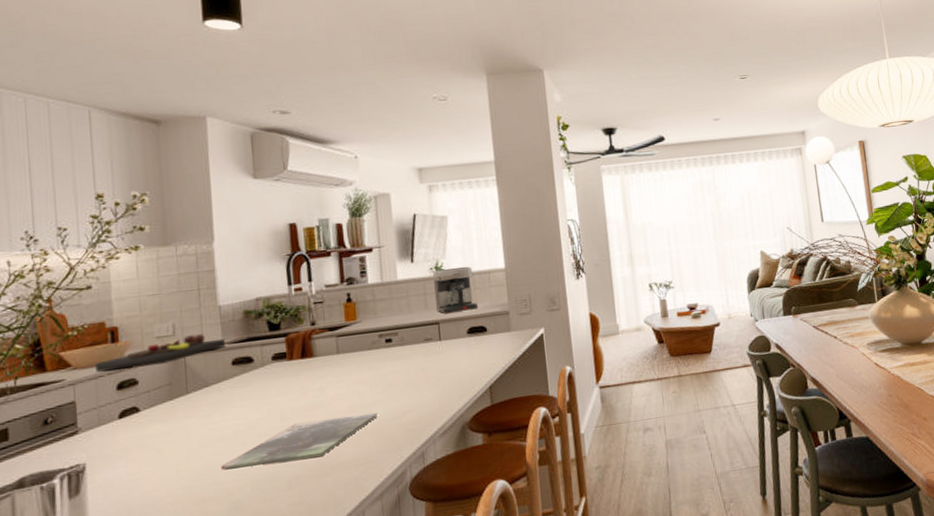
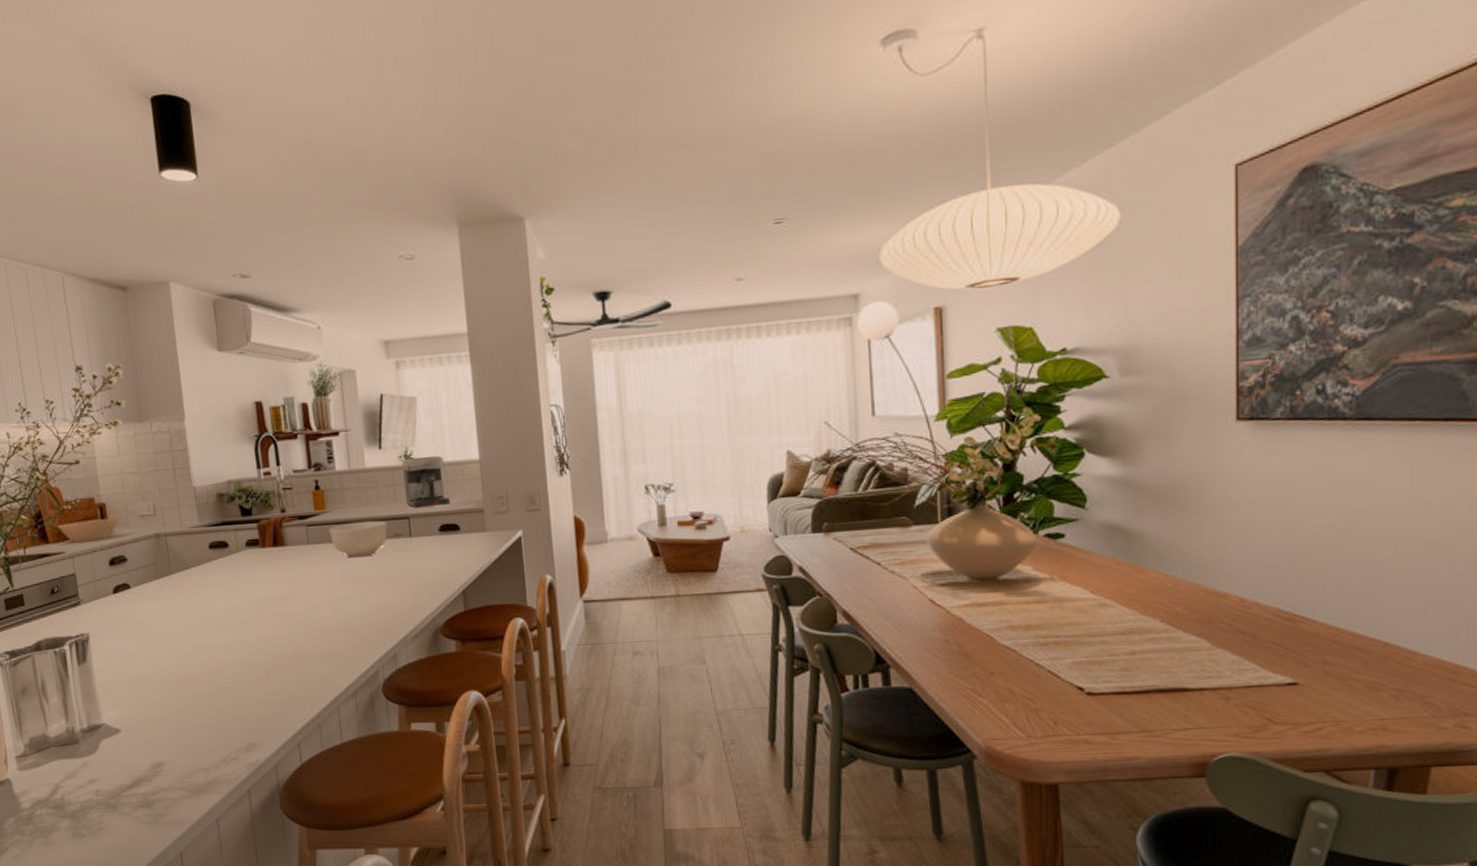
cutting board: present [95,334,226,372] -> none [89,515,203,547]
magazine: present [221,413,378,471] -> none [205,608,350,653]
bowl: none [360,327,418,364] -> present [329,520,388,558]

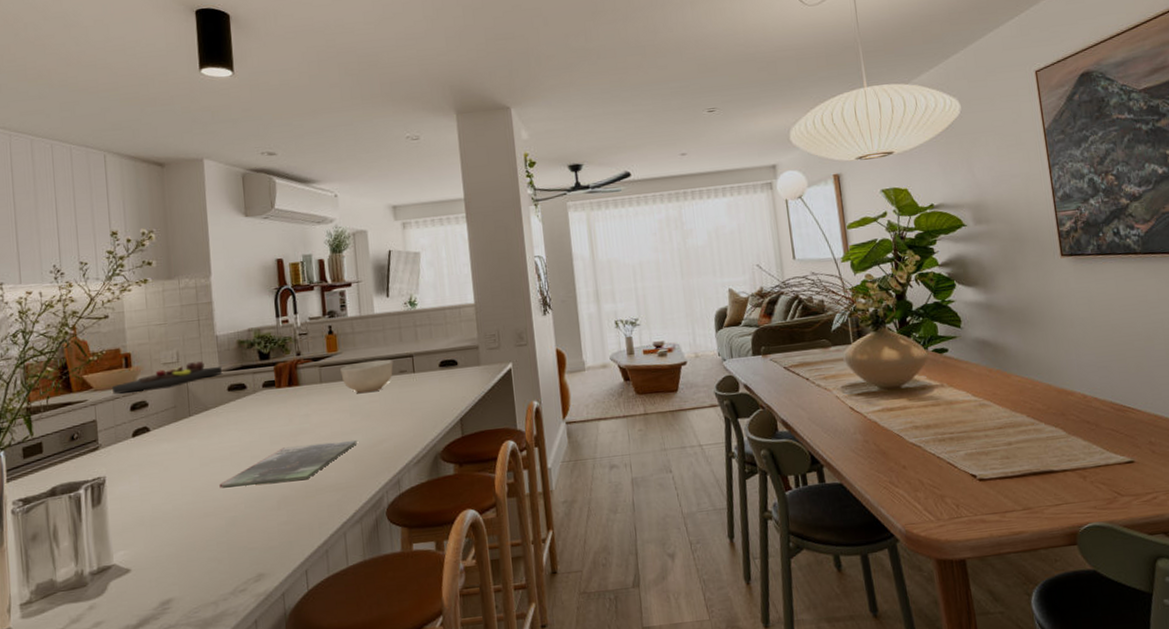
cutting board: none [89,515,203,547] -> present [112,361,223,394]
magazine: none [205,608,350,653] -> present [219,440,357,488]
coffee maker: present [402,455,450,508] -> none [407,301,449,348]

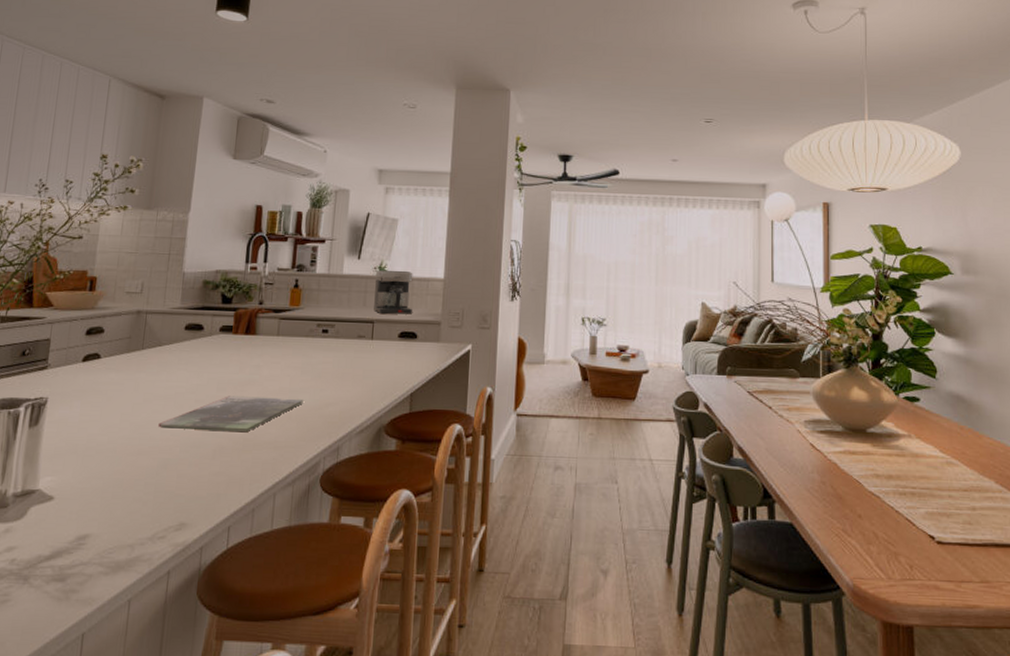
cutting board: present [112,361,223,394] -> none [72,295,184,318]
bowl: present [340,359,394,394] -> none [299,320,353,353]
coffee maker: none [407,301,449,348] -> present [374,270,413,315]

